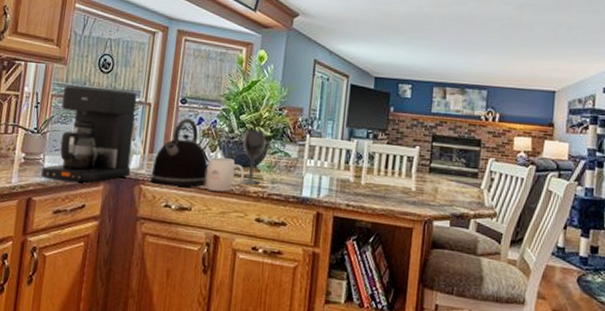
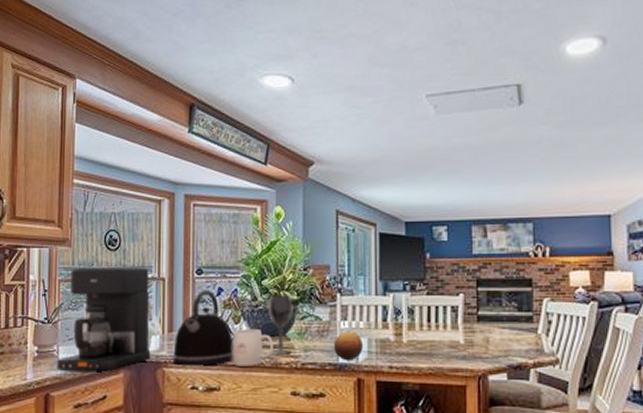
fruit: none [298,168,325,196] -> present [333,331,363,361]

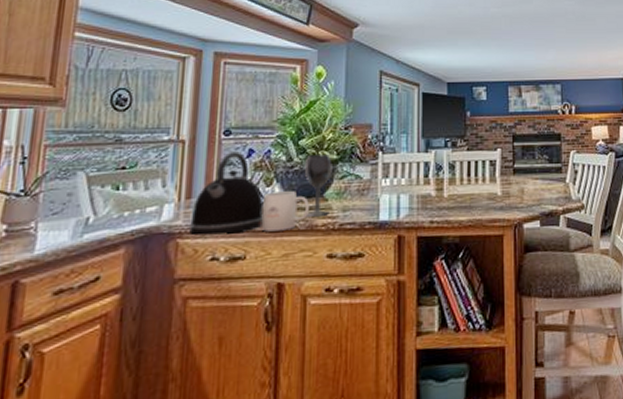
coffee maker: present [57,267,151,371] -> none [32,129,166,252]
fruit: present [333,331,363,361] -> none [373,188,404,219]

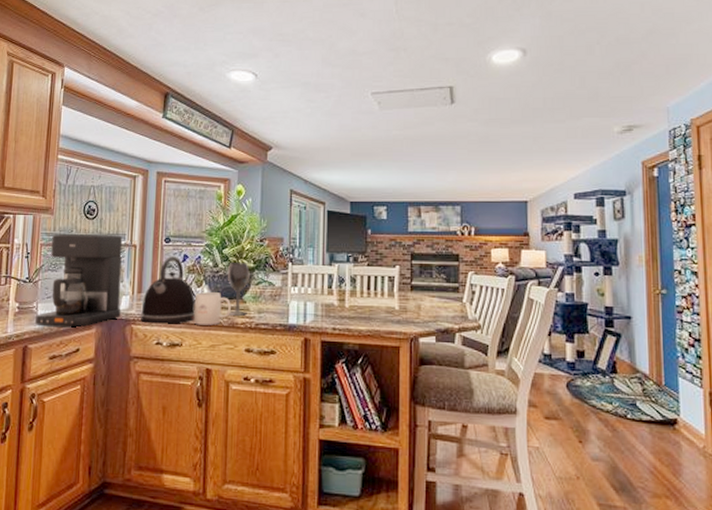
coffee maker: none [32,129,166,252] -> present [35,234,123,327]

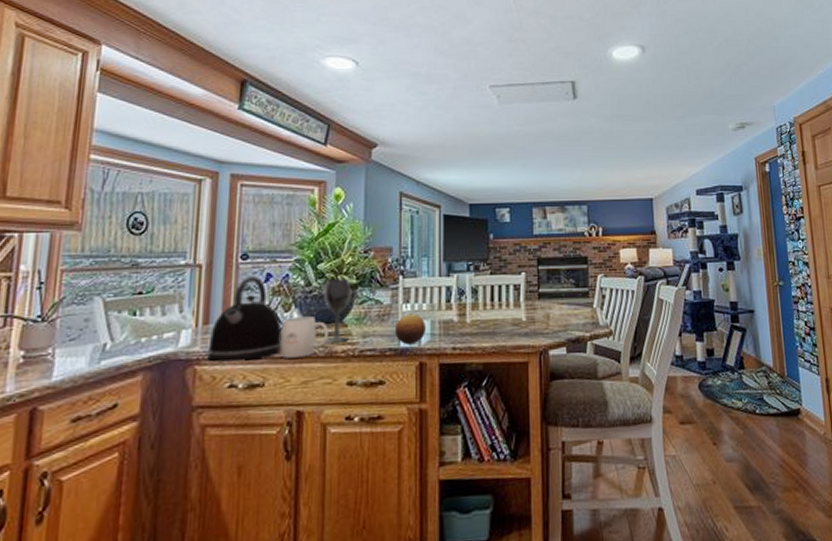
coffee maker: present [35,234,123,327] -> none [50,253,183,378]
fruit: none [284,296,310,323] -> present [394,313,425,345]

